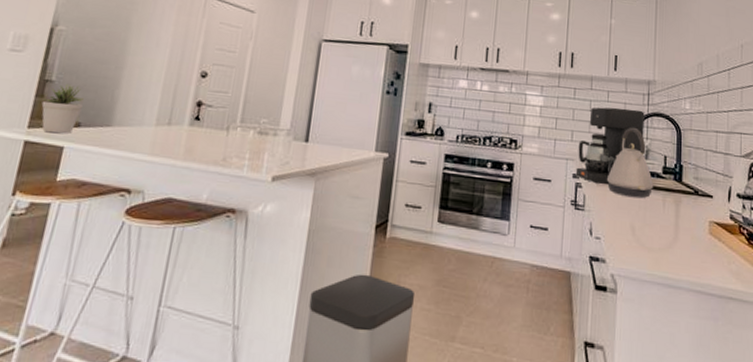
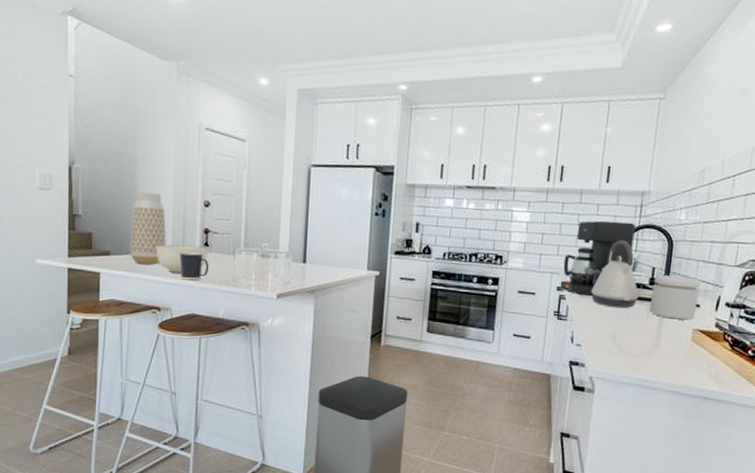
potted plant: present [41,83,84,134] -> none [75,217,109,262]
vase: none [105,59,155,140] -> present [130,192,166,265]
bowl: none [136,117,199,150] -> present [155,244,209,273]
mug: none [161,126,198,159] -> present [180,252,209,281]
jar: none [665,163,711,212] -> present [649,275,701,320]

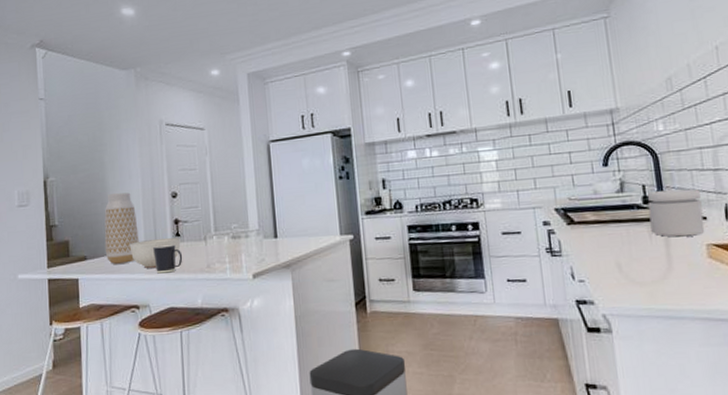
coffee maker: present [559,220,636,296] -> none [543,142,615,227]
kettle: present [590,239,639,309] -> none [580,161,636,235]

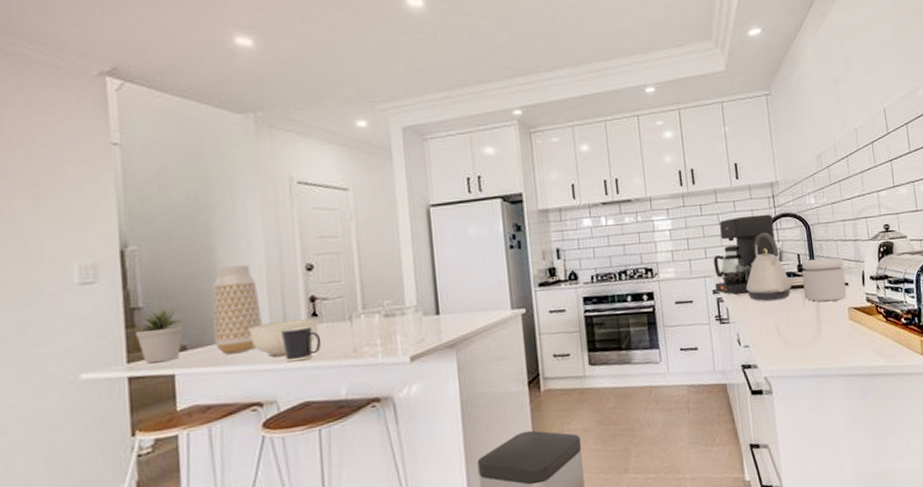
potted plant: none [53,225,85,269] -> present [135,307,184,364]
coffee maker: none [543,142,615,227] -> present [713,214,775,295]
kettle: none [580,161,636,235] -> present [745,232,792,302]

